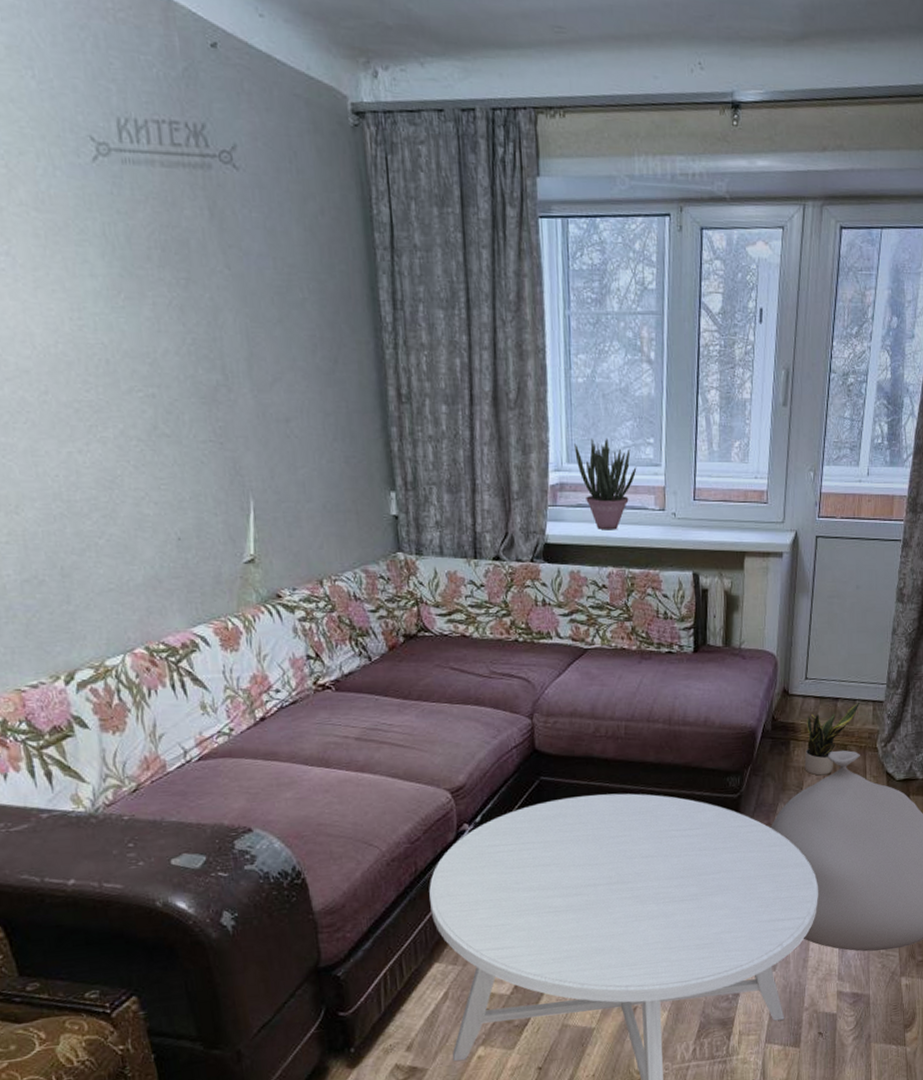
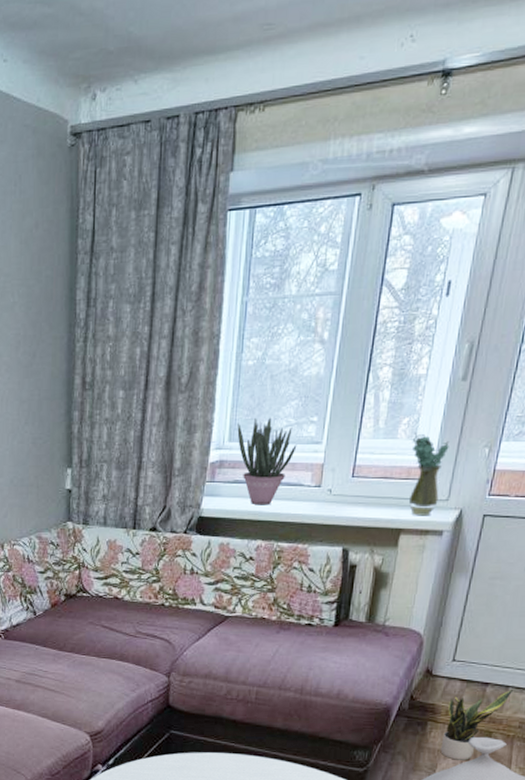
vase: none [745,455,779,539] -> present [408,432,450,516]

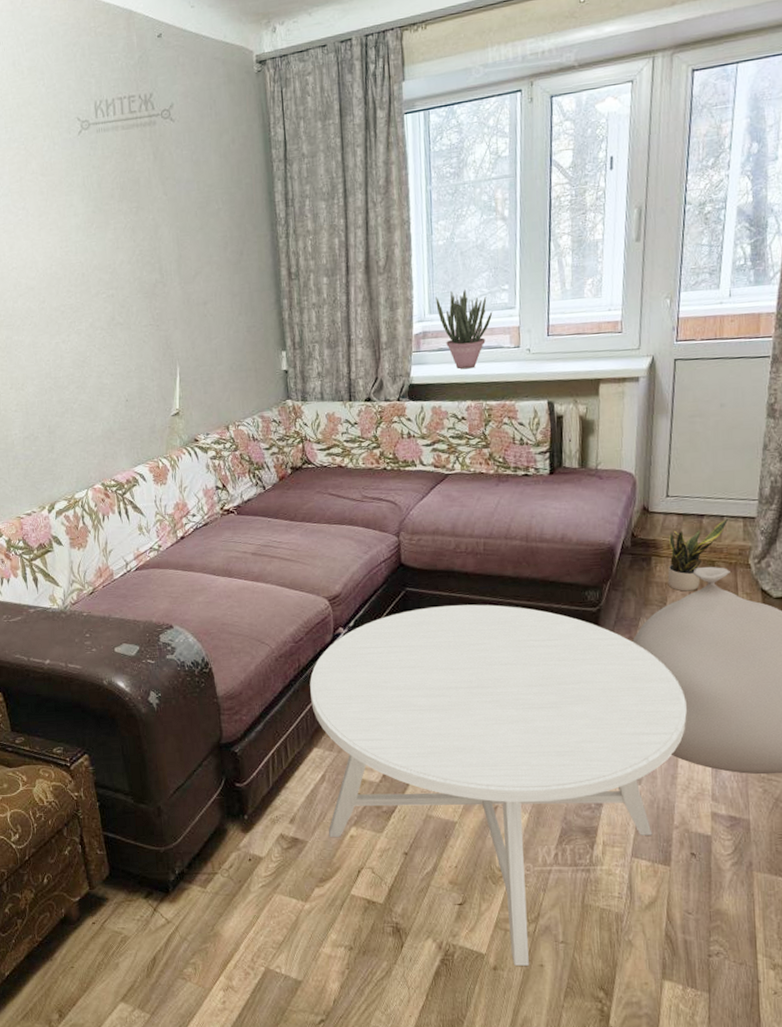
vase: present [408,432,450,516] -> none [598,290,633,366]

